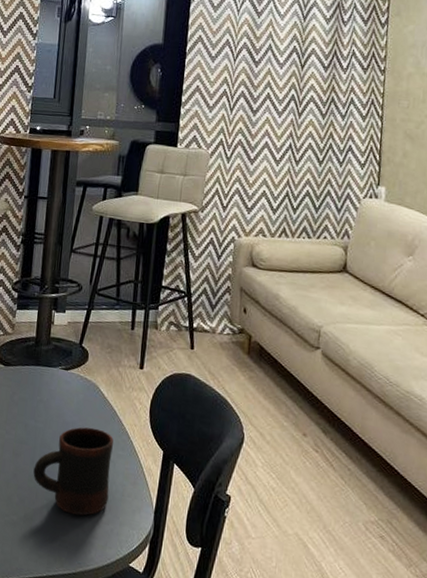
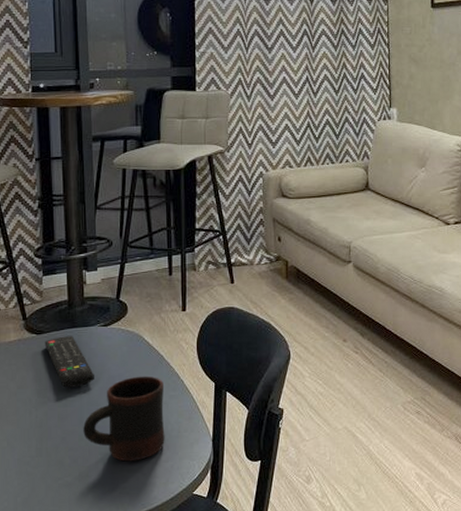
remote control: none [10,372,50,427] -> present [44,336,94,388]

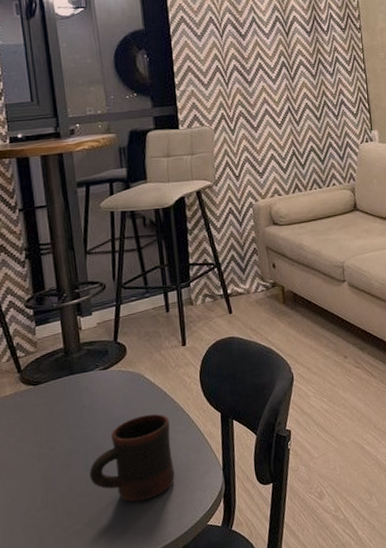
remote control: present [44,336,94,388] -> none [42,383,98,436]

